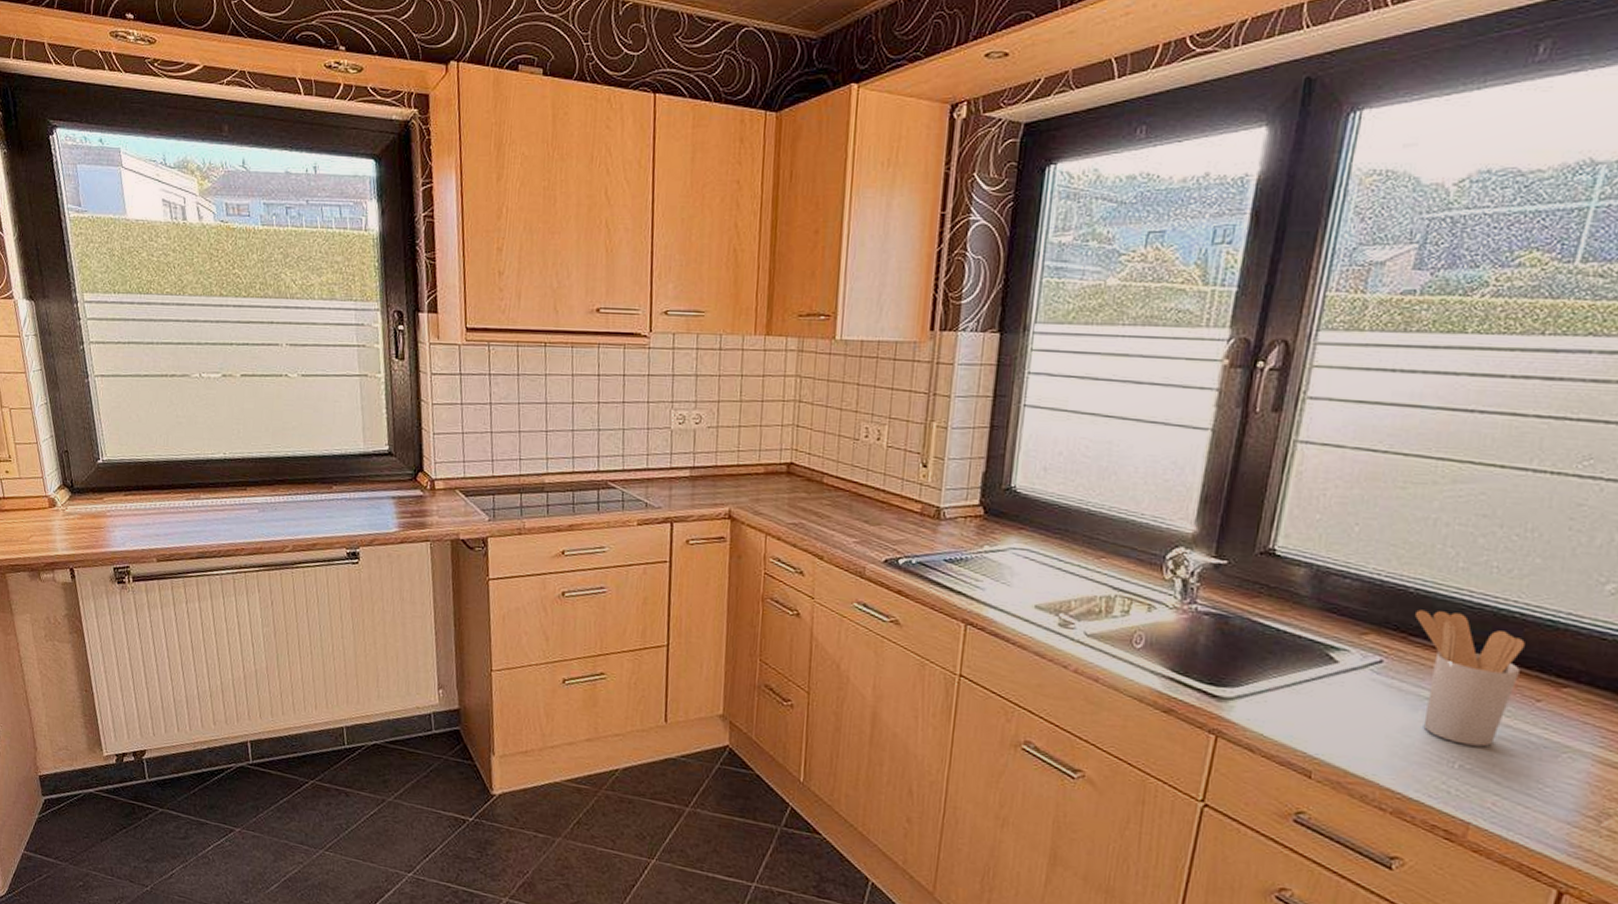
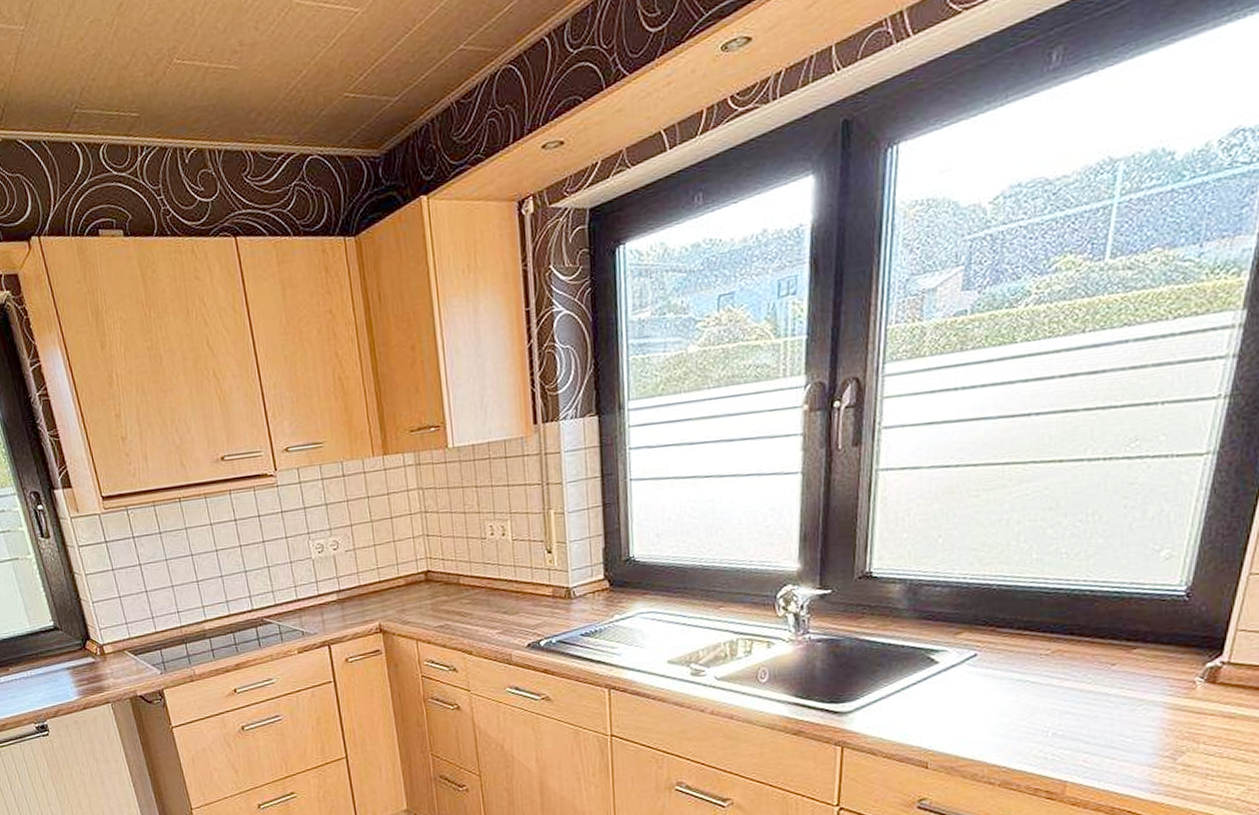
utensil holder: present [1415,609,1525,747] -> none [1001,600,1096,715]

